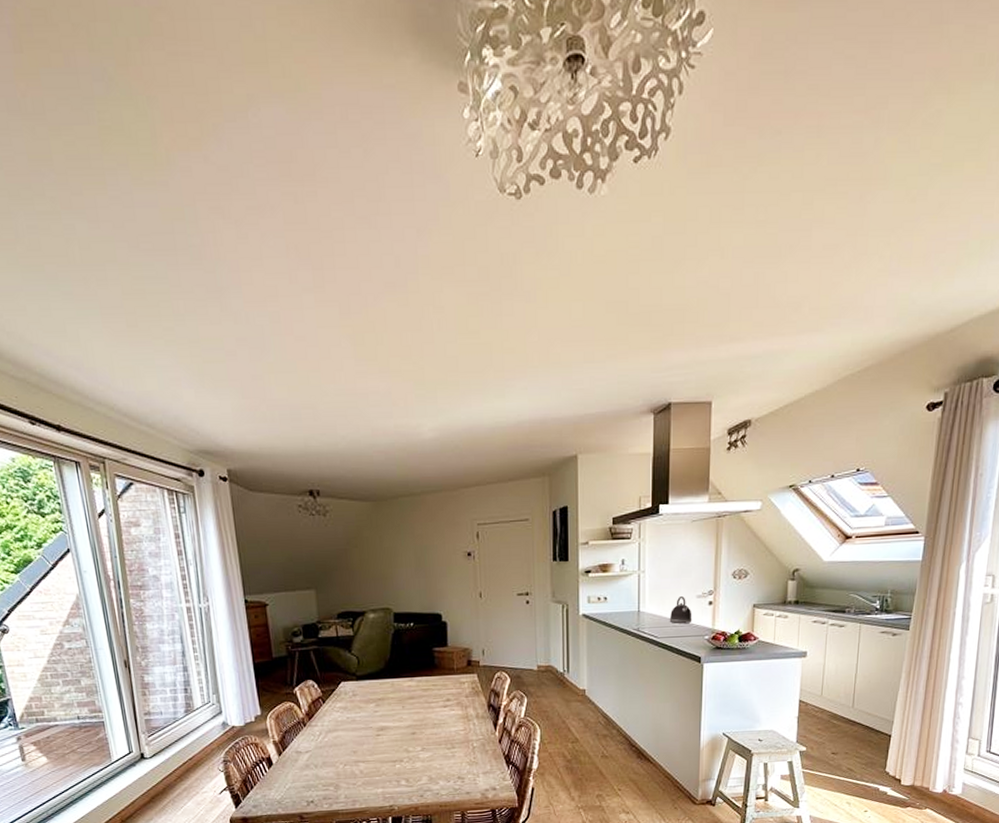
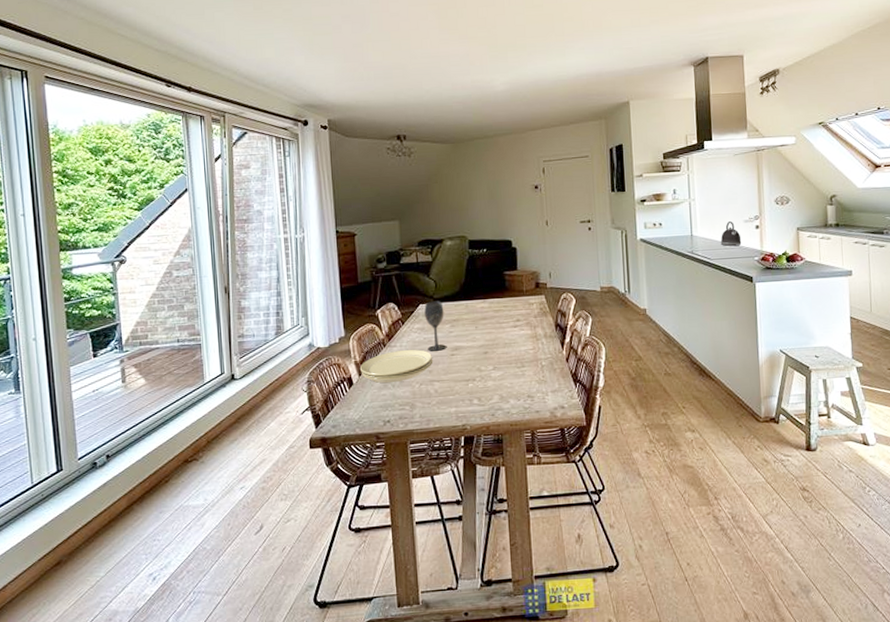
plate: none [279,729,358,764] -> present [359,350,433,384]
wine glass: none [346,678,371,731] -> present [424,301,446,351]

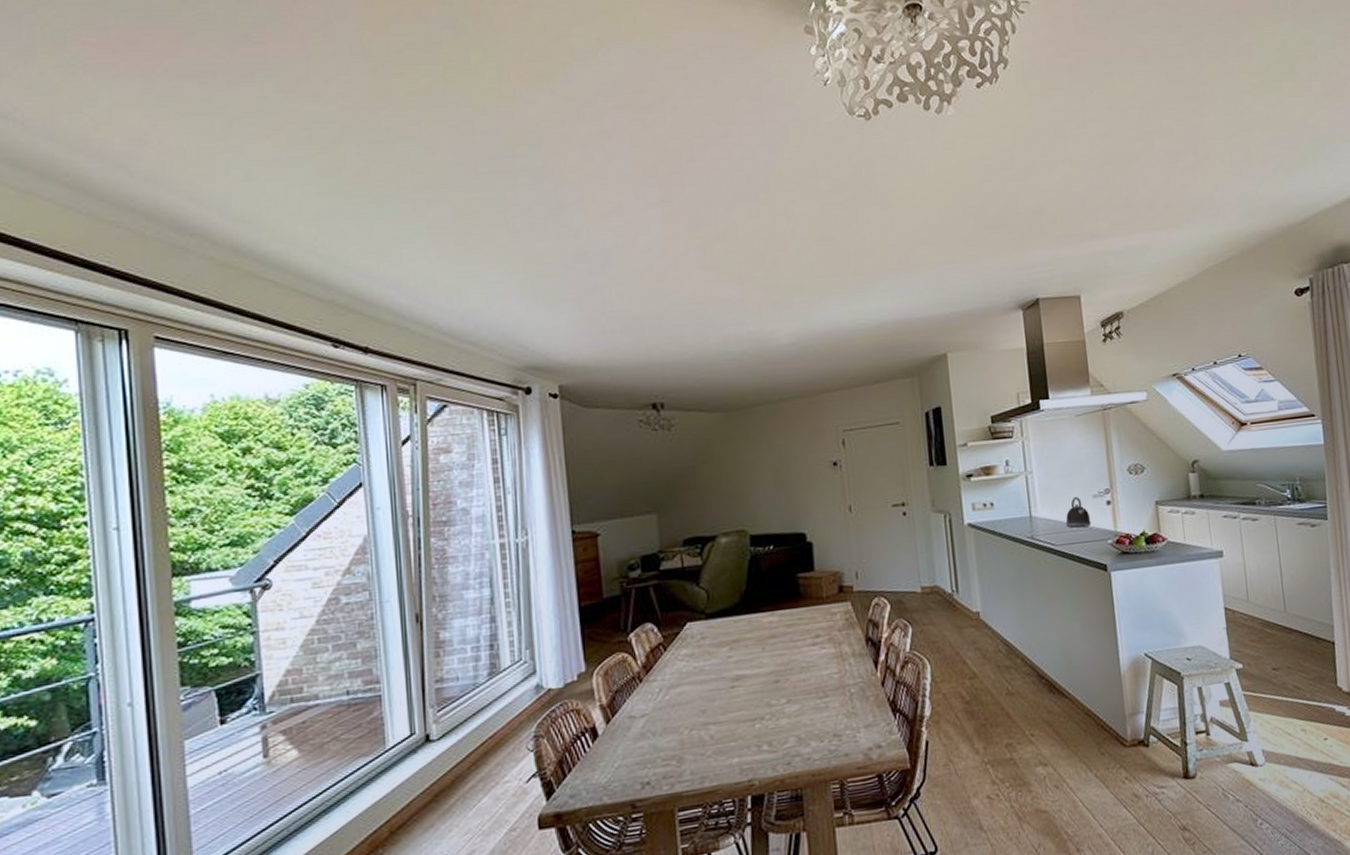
plate: present [359,350,433,384] -> none [606,683,707,732]
wine glass: present [424,301,446,351] -> none [693,616,724,685]

